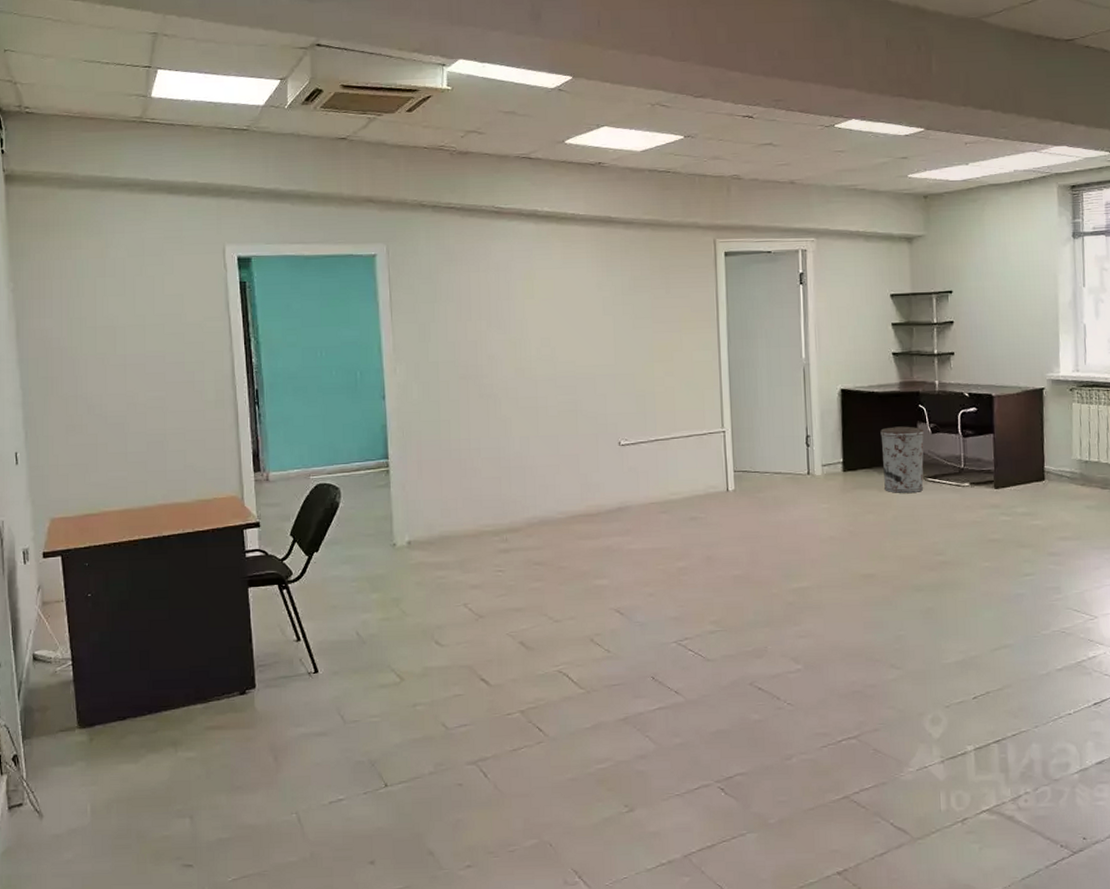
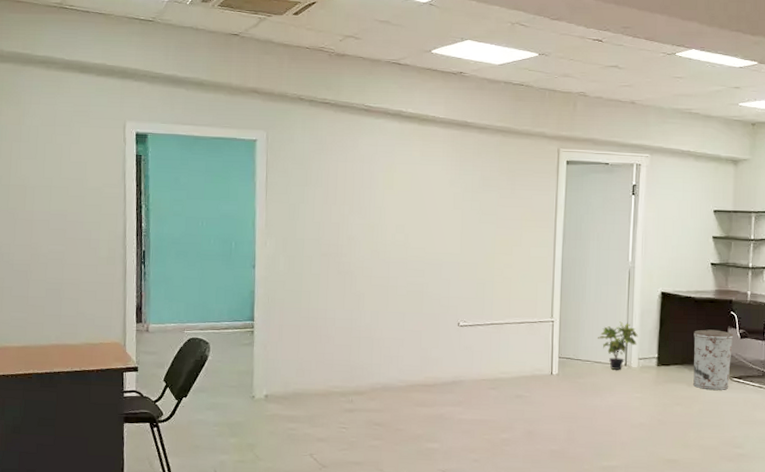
potted plant: none [775,425,820,480] -> present [598,321,639,370]

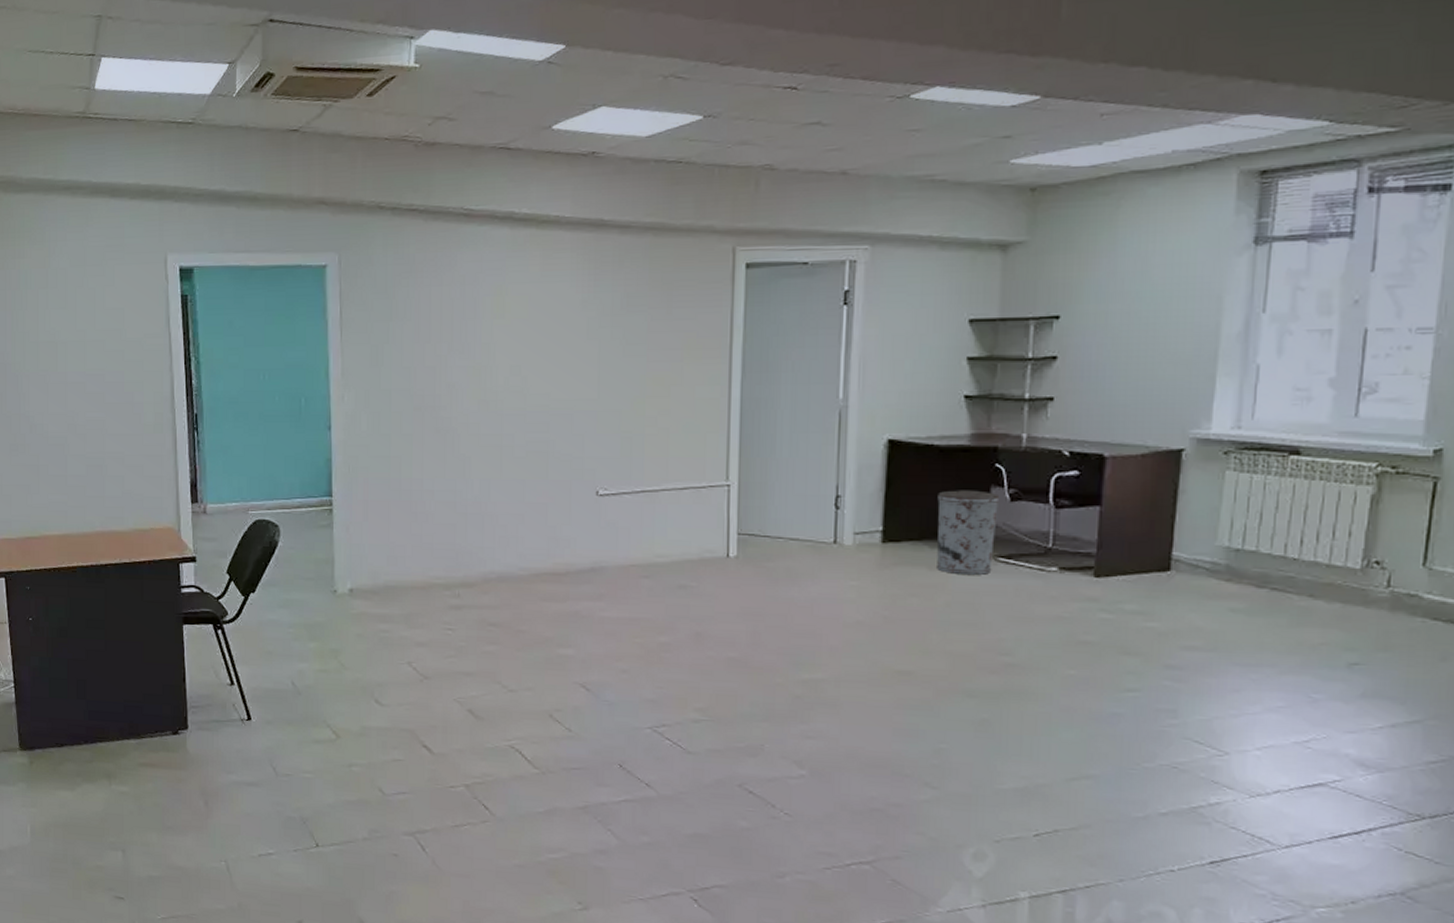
potted plant: present [598,321,639,370] -> none [794,482,855,549]

